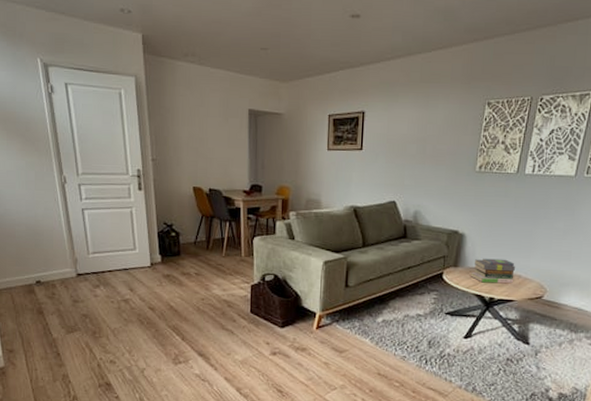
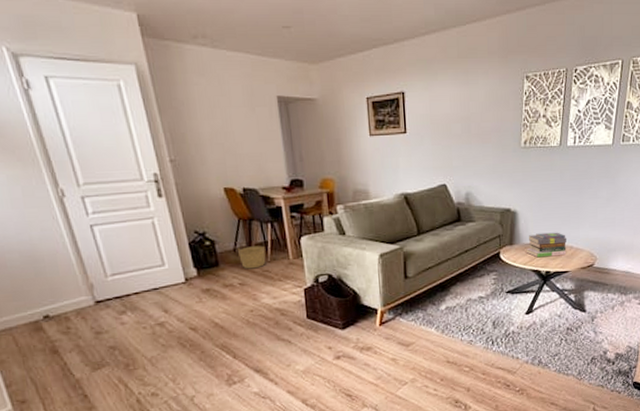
basket: none [197,240,221,262] -> present [237,245,266,269]

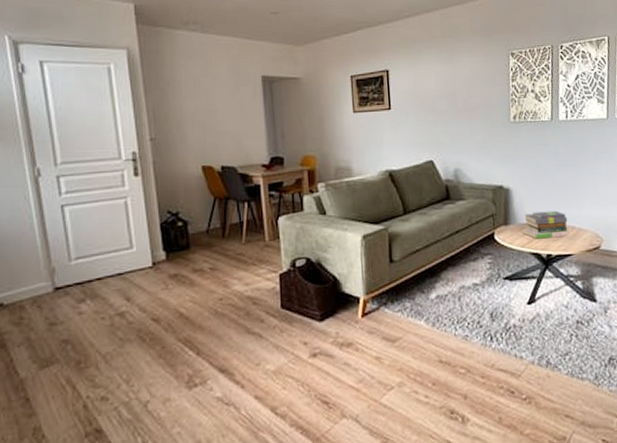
basket: present [237,245,266,269] -> none [210,226,240,252]

